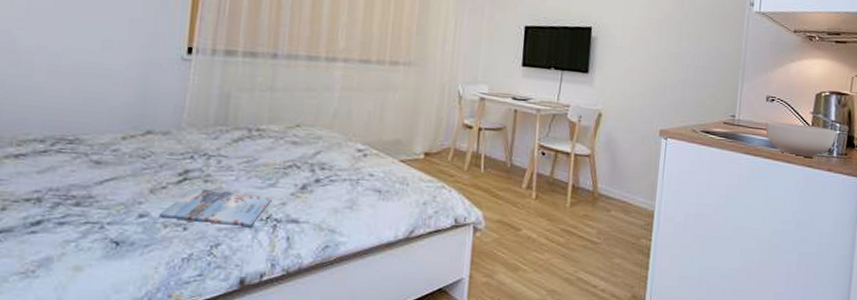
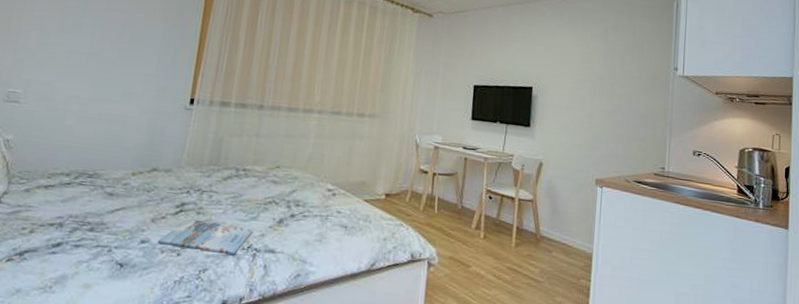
bowl: present [765,121,837,158] -> none [693,173,761,208]

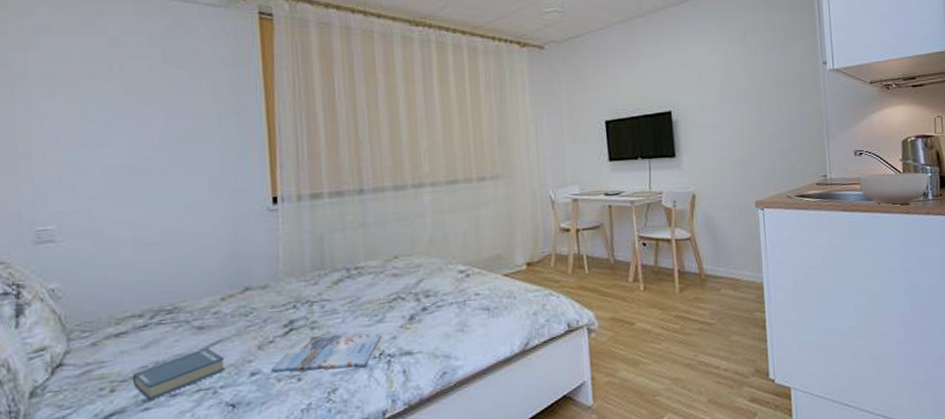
hardback book: none [49,211,124,247] -> present [133,347,226,401]
bowl: none [693,173,761,208] -> present [857,172,929,205]

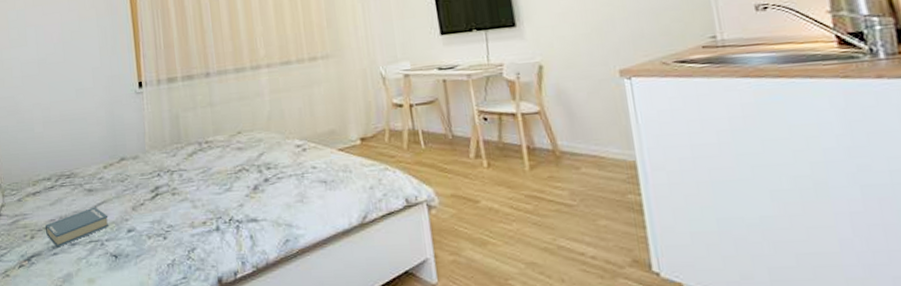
magazine: present [270,332,383,373] -> none [142,200,231,231]
bowl: present [857,172,929,205] -> none [761,25,877,68]

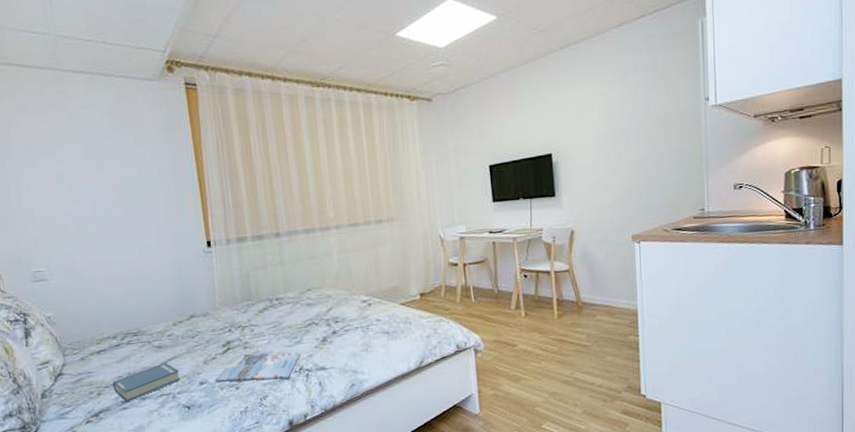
magazine: none [142,200,231,231] -> present [215,351,301,382]

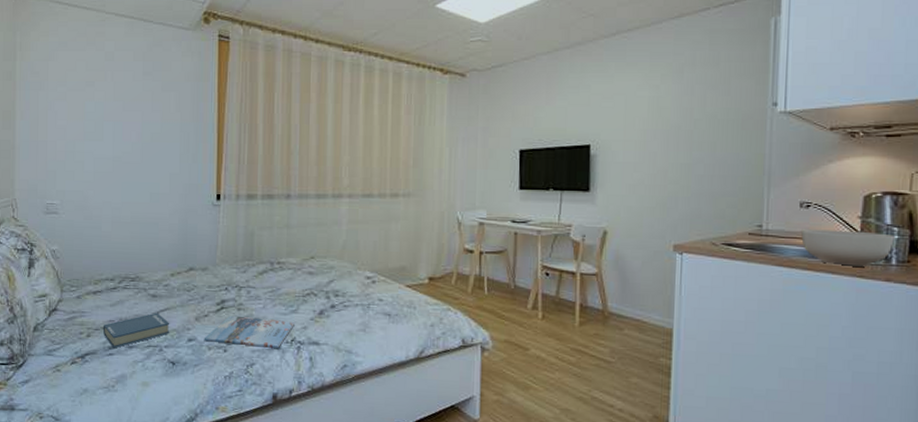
bowl: none [735,203,811,236] -> present [800,229,894,267]

